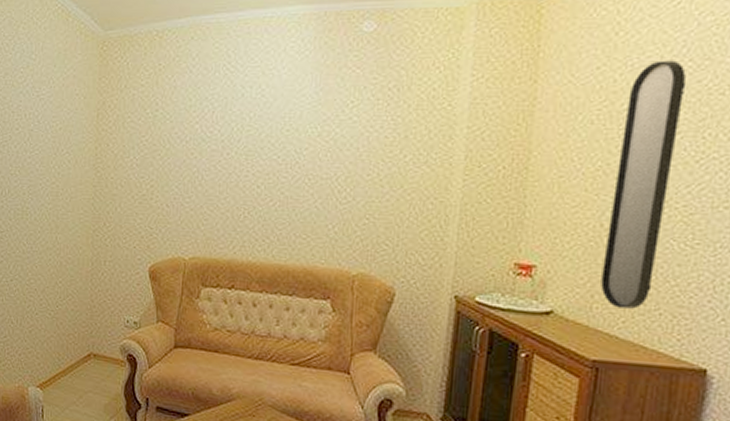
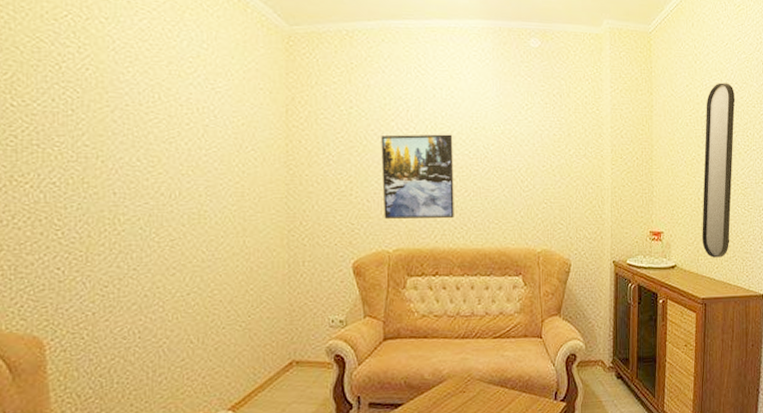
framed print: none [182,137,261,228] -> present [381,134,454,219]

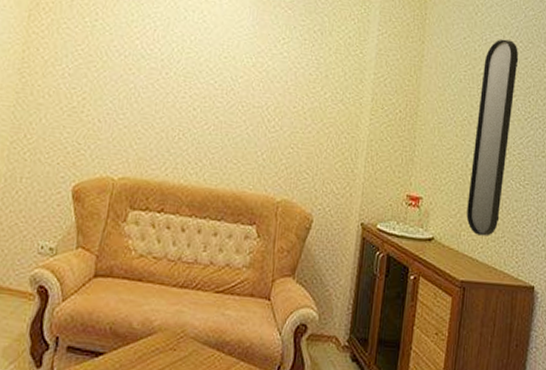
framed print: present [381,134,454,219] -> none [113,53,200,151]

